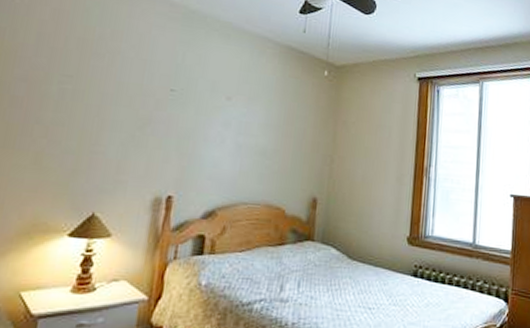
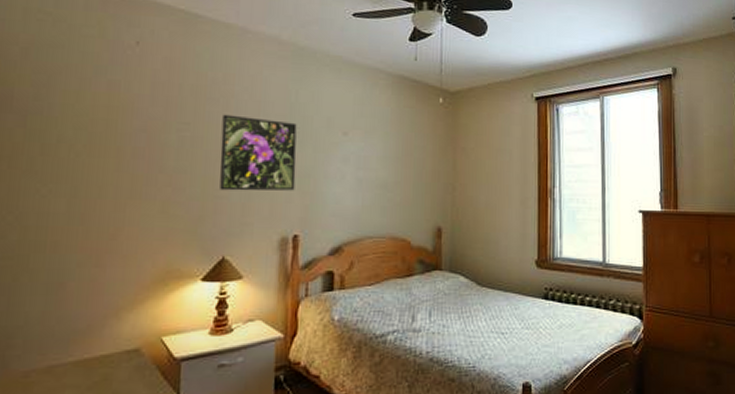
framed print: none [96,70,181,151] -> present [220,114,297,191]

